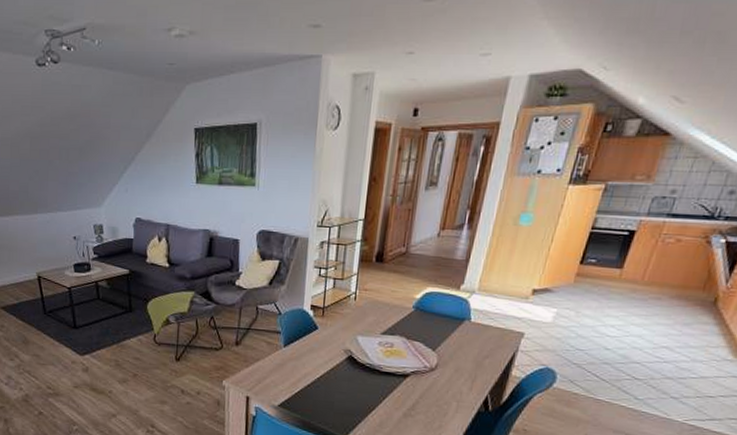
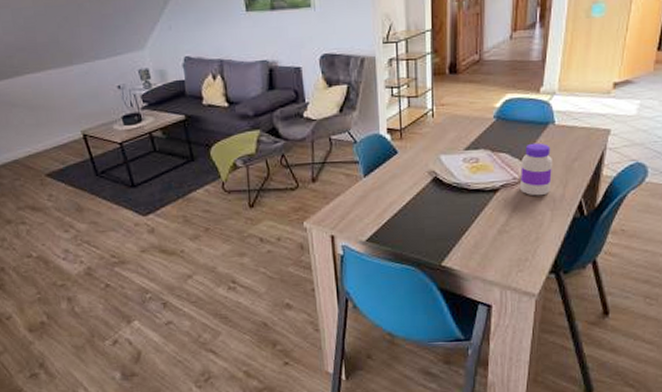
jar: none [430,336,464,387] -> present [521,142,552,196]

